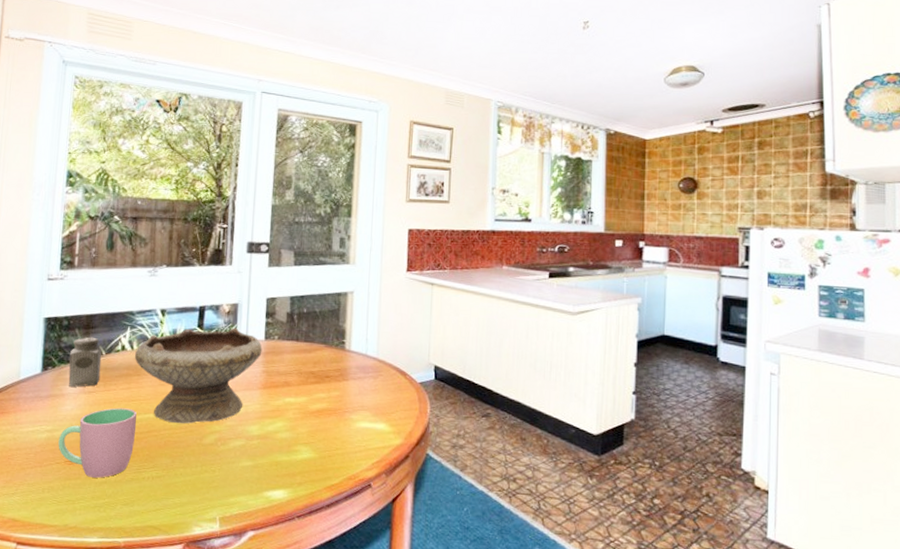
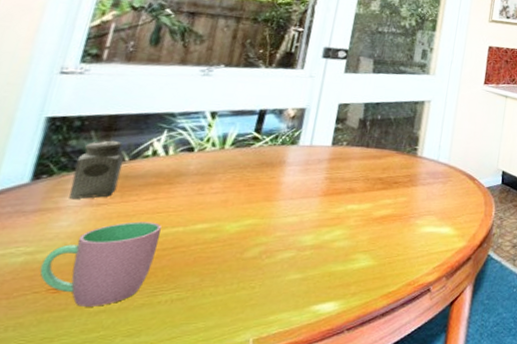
bowl: present [134,327,262,424] -> none [168,132,328,237]

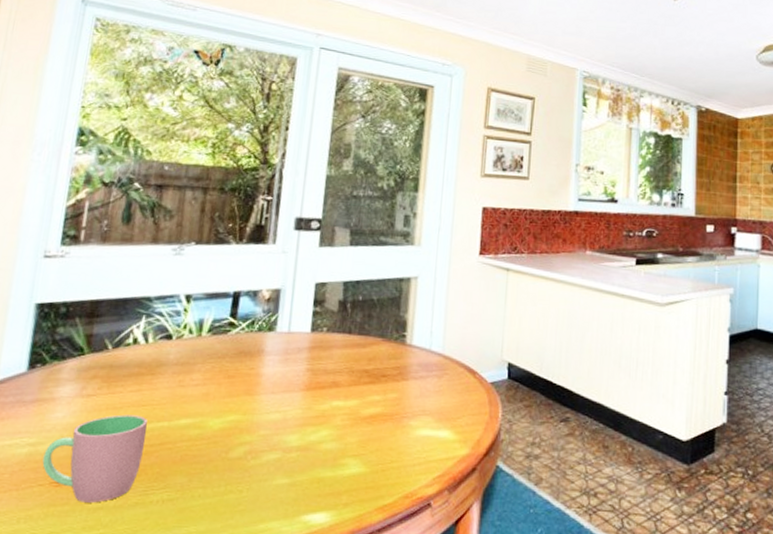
salt shaker: present [69,140,124,200] -> none [61,327,108,390]

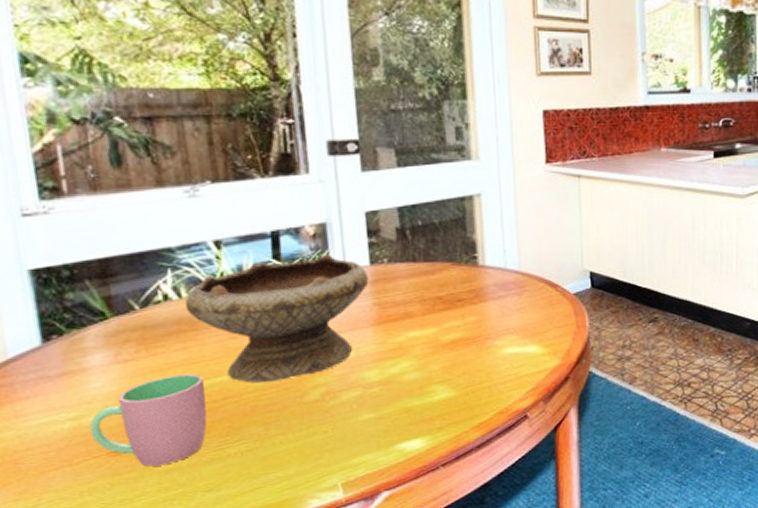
bowl: none [148,317,308,434] -> present [184,254,369,383]

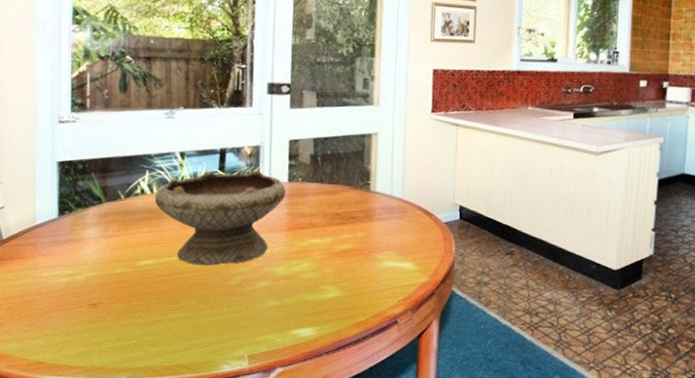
cup: present [90,373,207,467] -> none [80,251,160,320]

